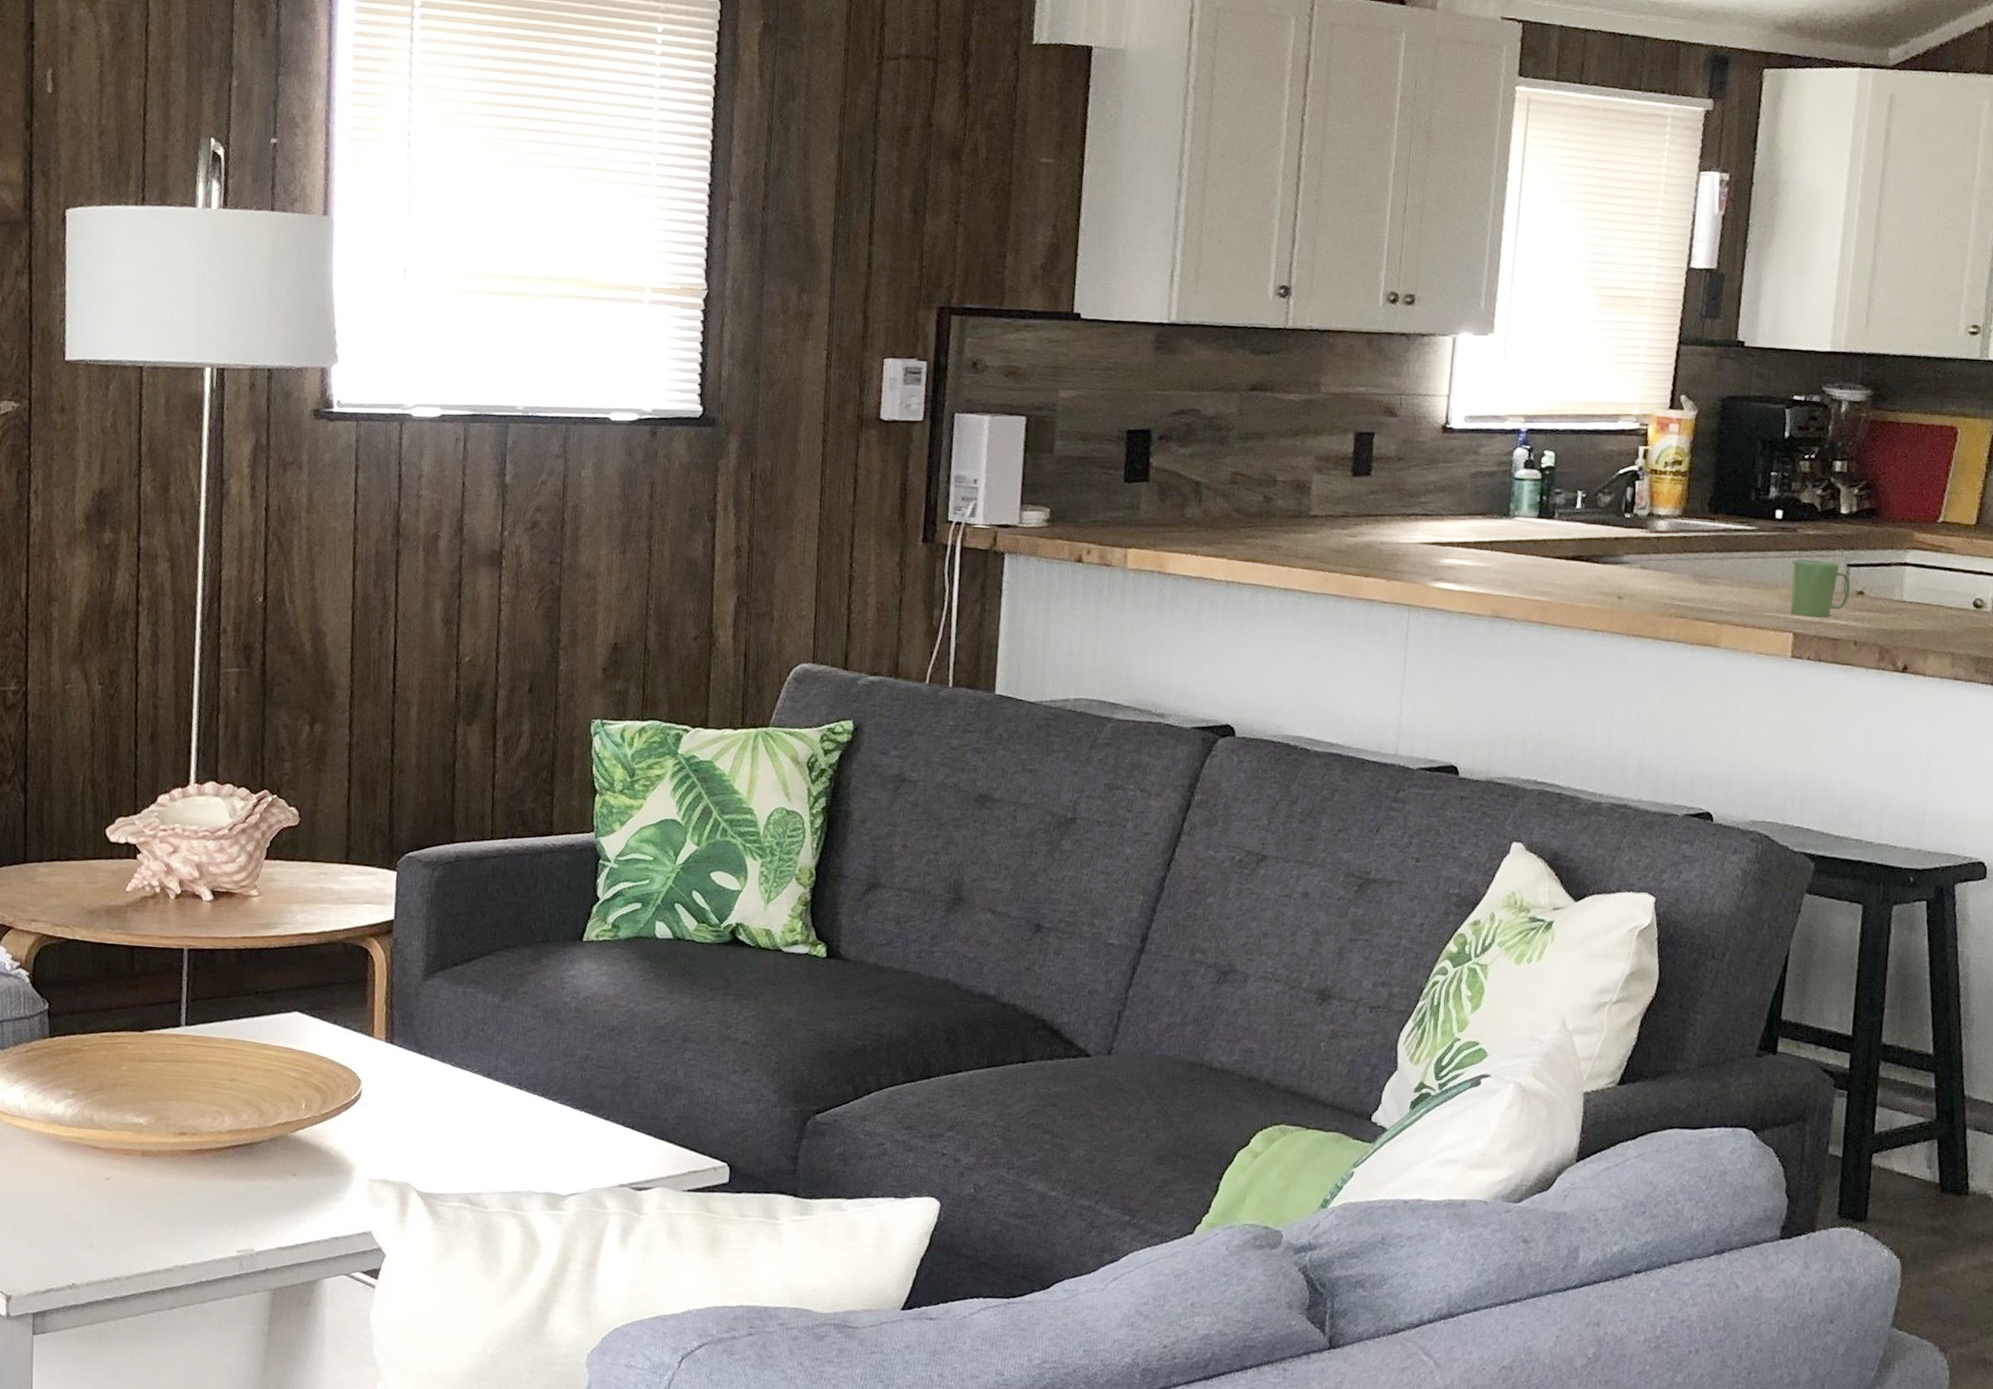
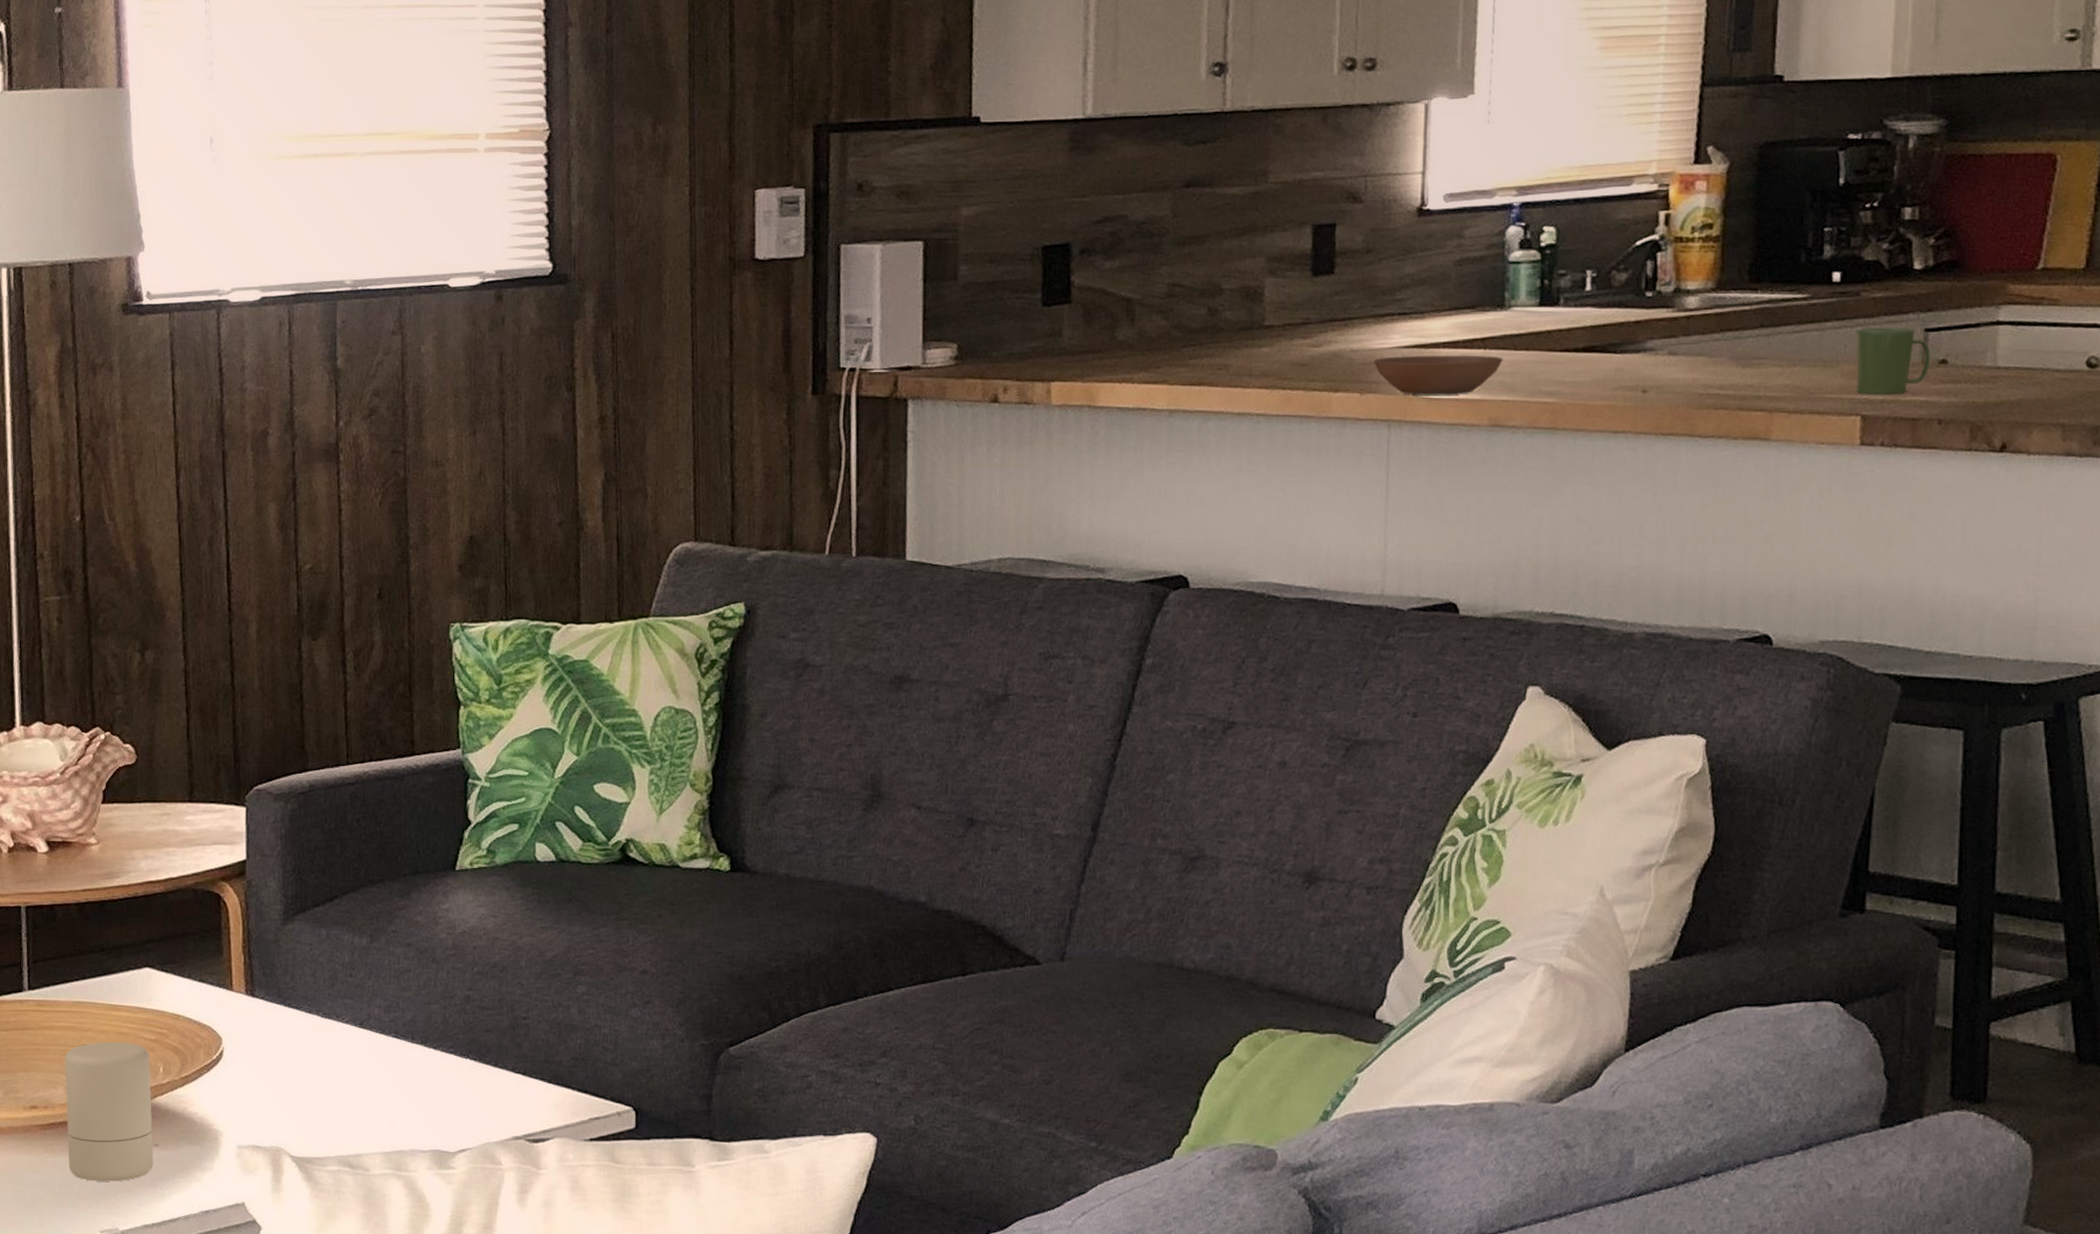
candle: none [211,1077,294,1206] -> present [64,1041,154,1182]
bowl: none [1398,550,1506,588] -> present [1372,355,1503,395]

